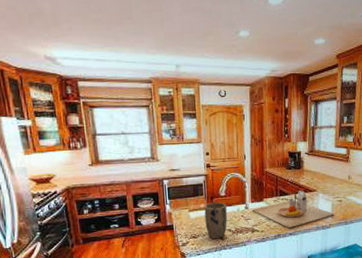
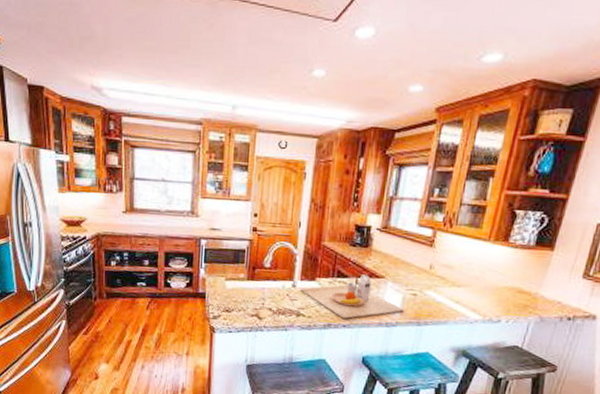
plant pot: present [204,202,227,239] -> none [242,273,270,318]

